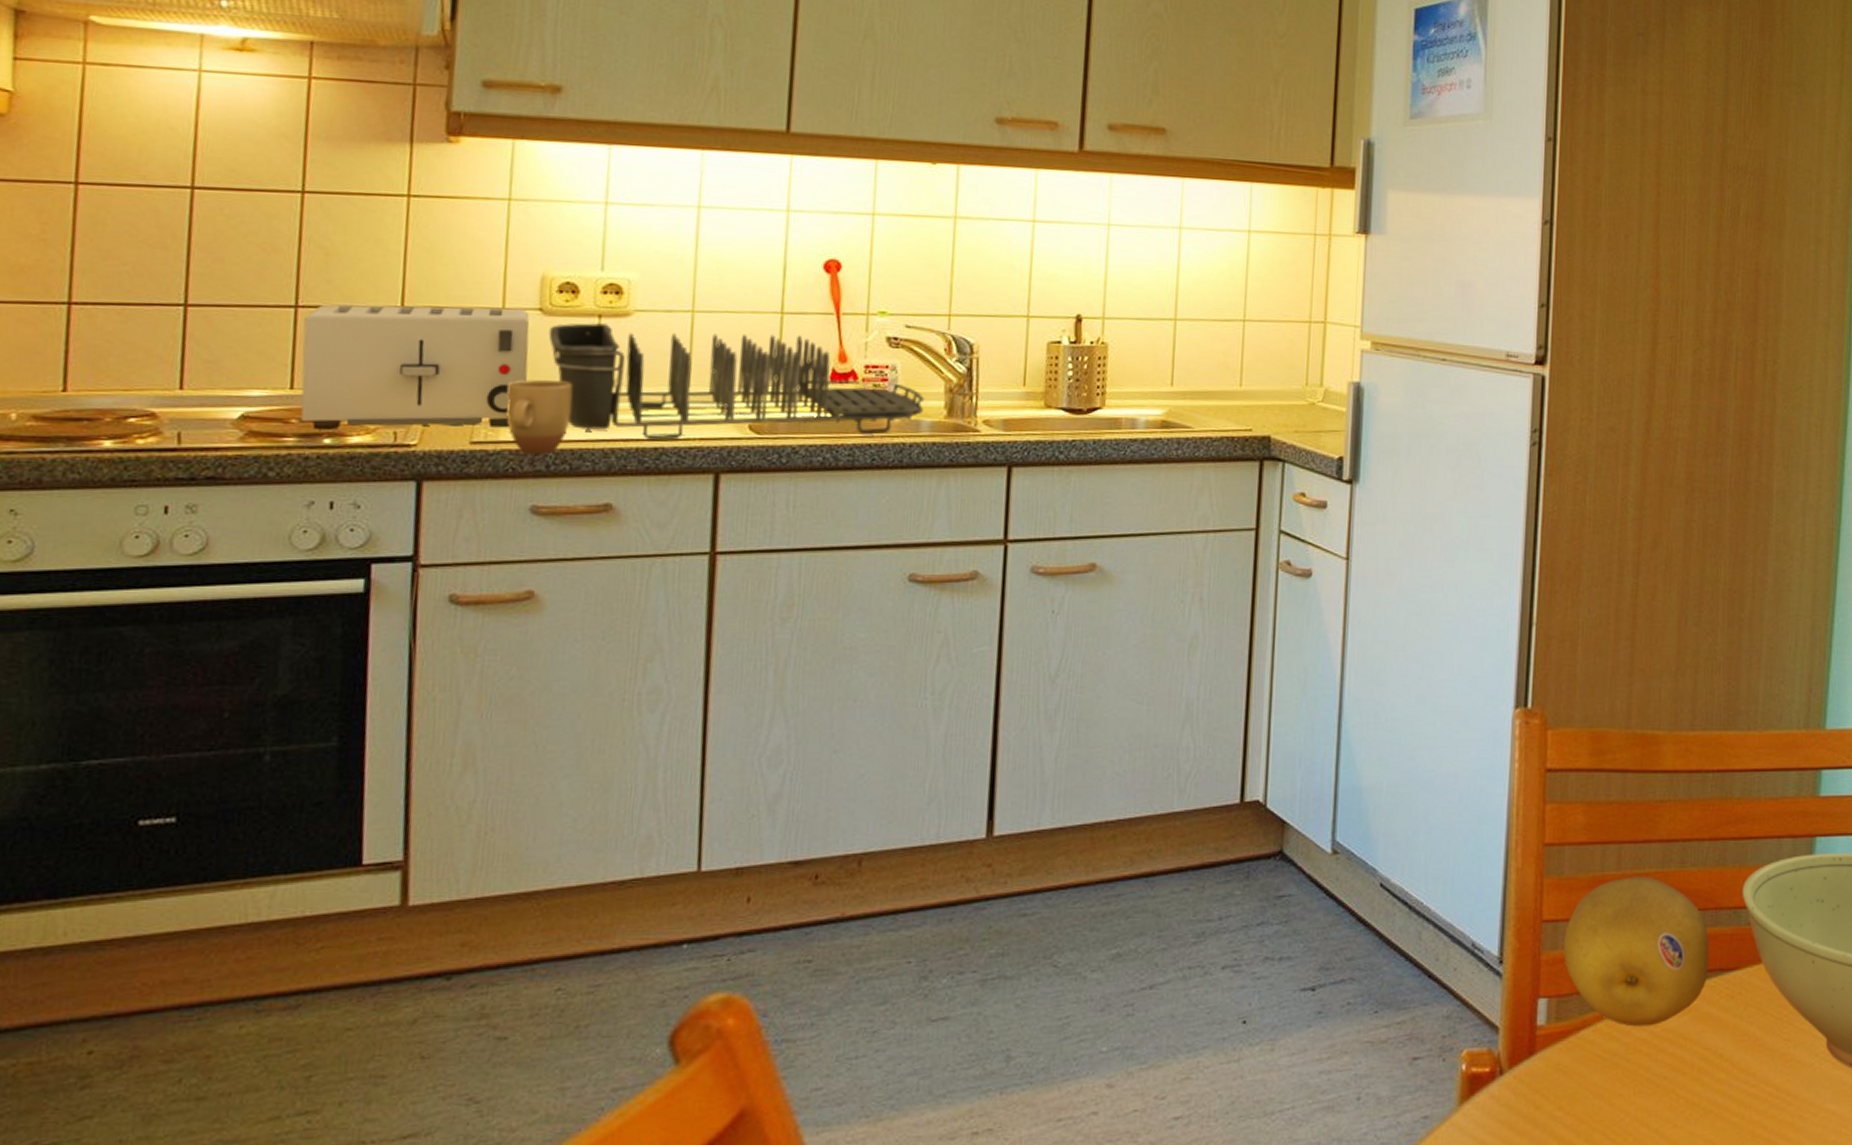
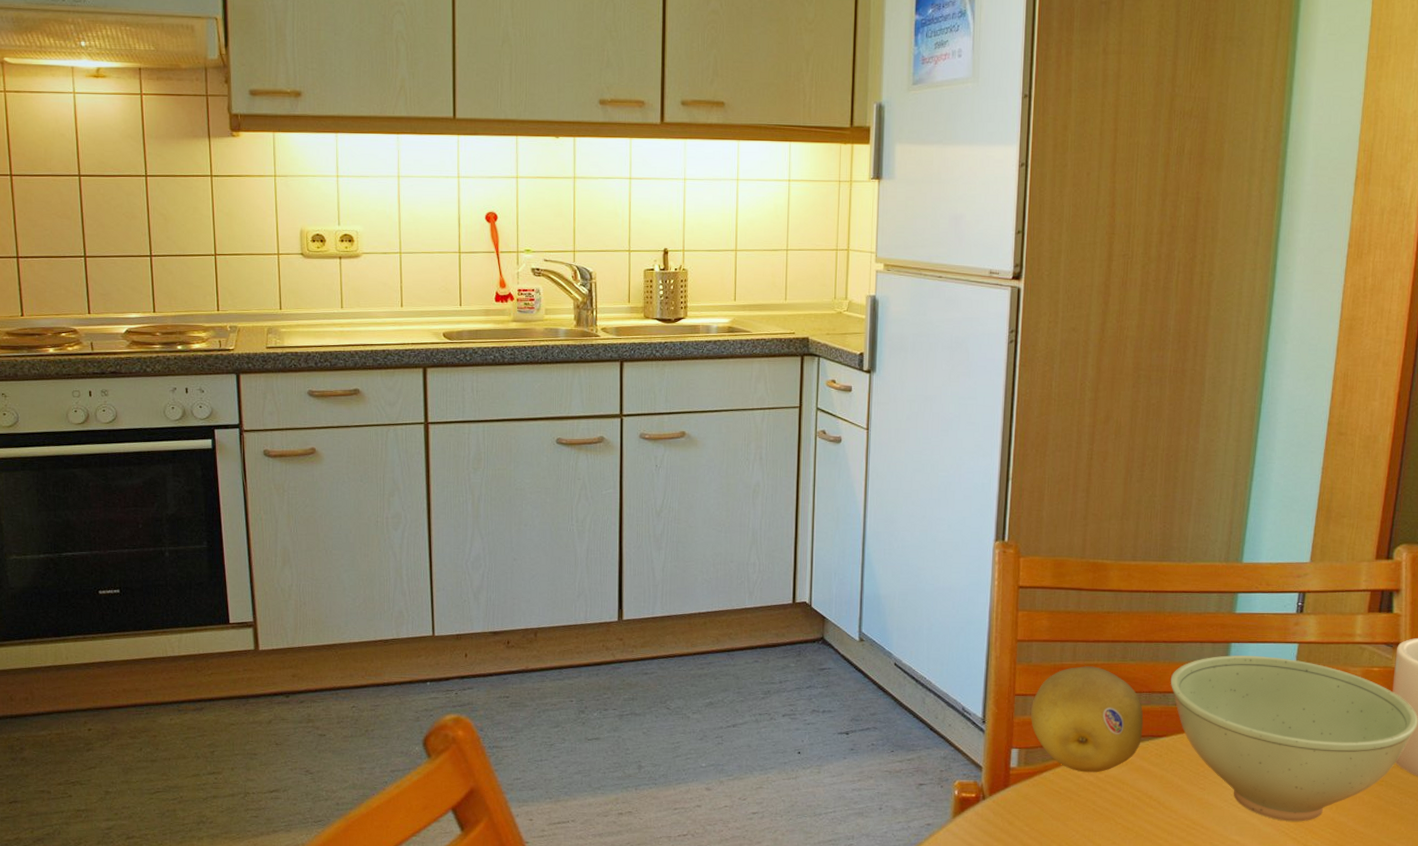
toaster: present [300,304,530,430] -> none [157,253,297,340]
mug: present [506,380,573,456] -> none [286,304,328,356]
dish rack: present [548,323,924,441] -> none [308,263,560,346]

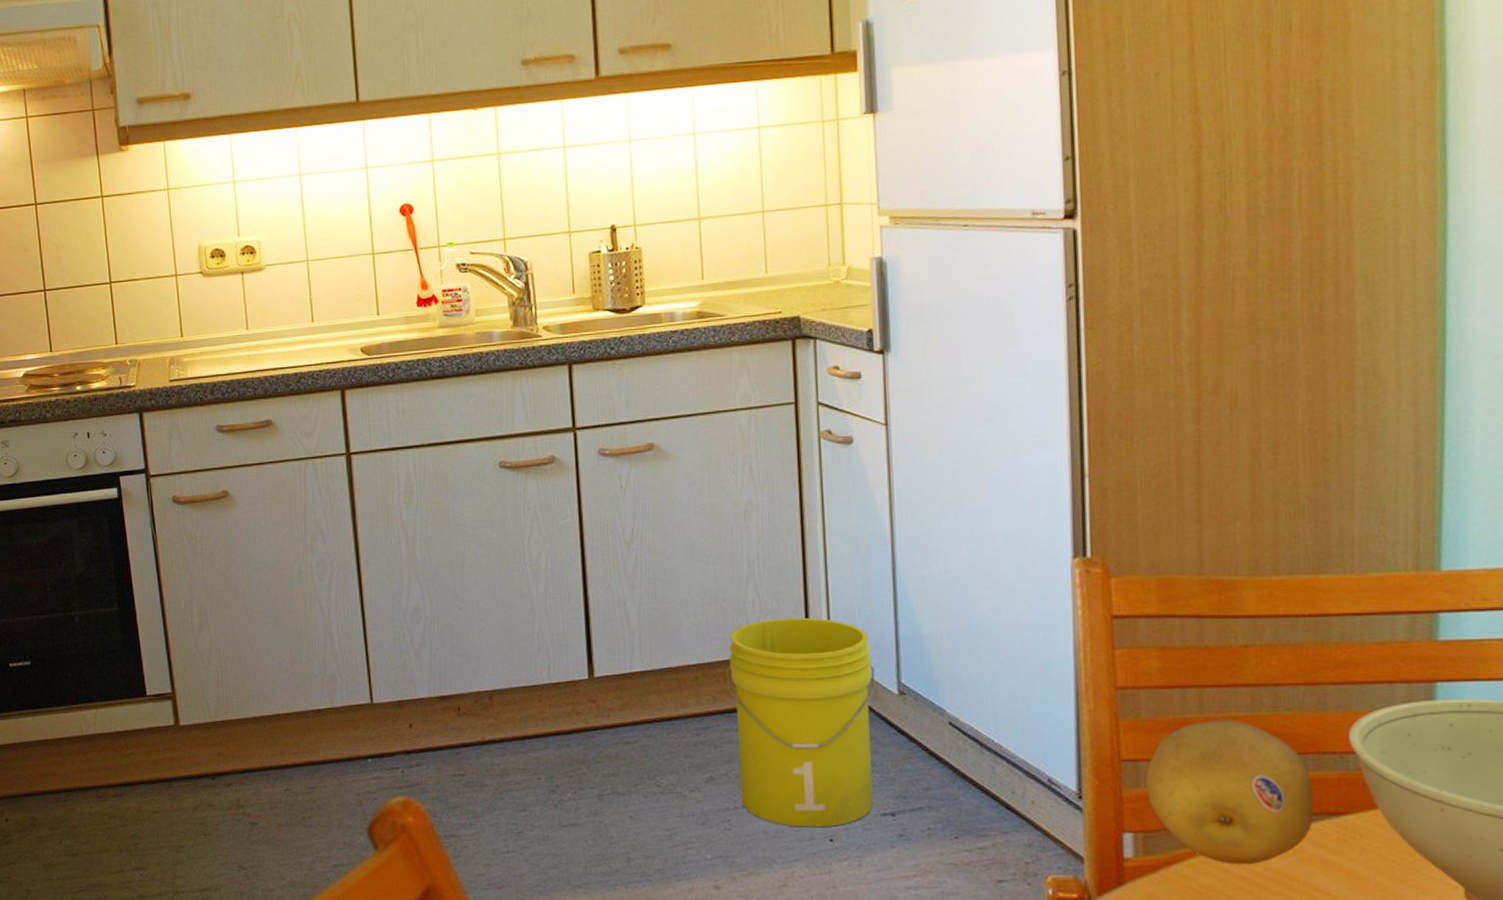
bucket: none [728,577,843,743] -> present [726,617,876,828]

